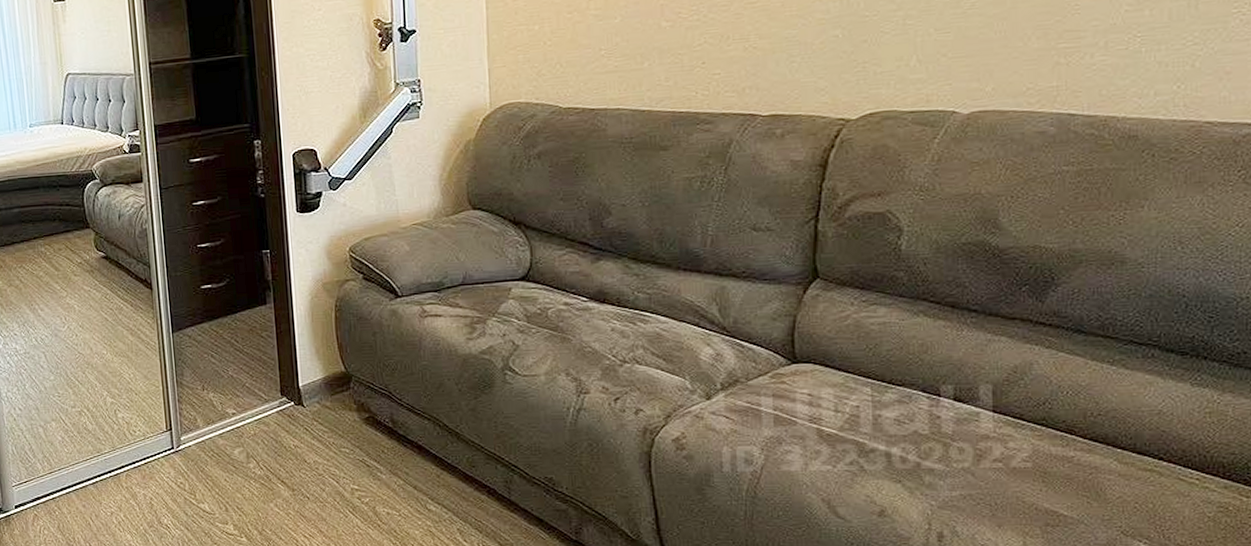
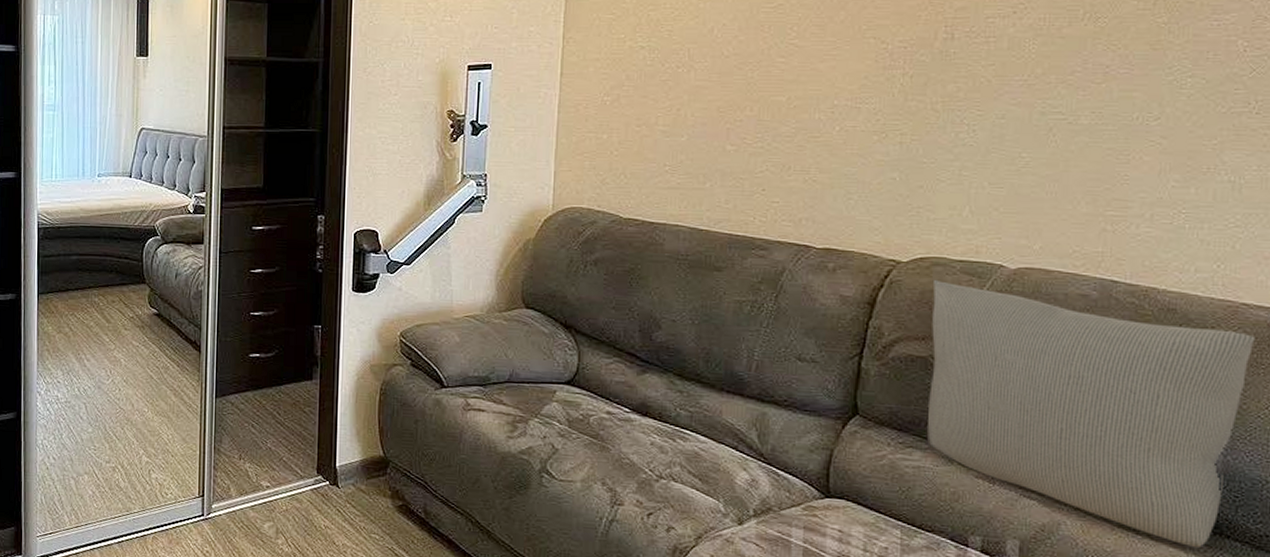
pillow: none [884,133,1221,373] -> present [926,279,1256,549]

